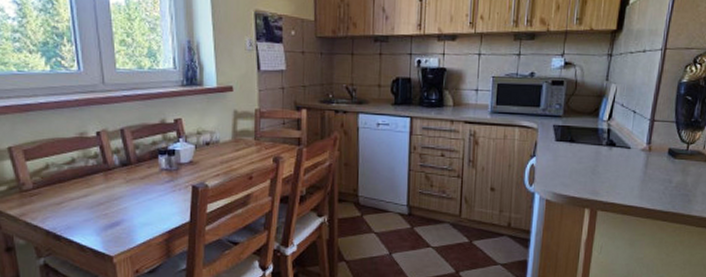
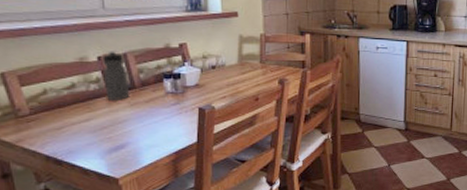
water bottle: none [101,126,126,176] -> present [102,51,130,100]

